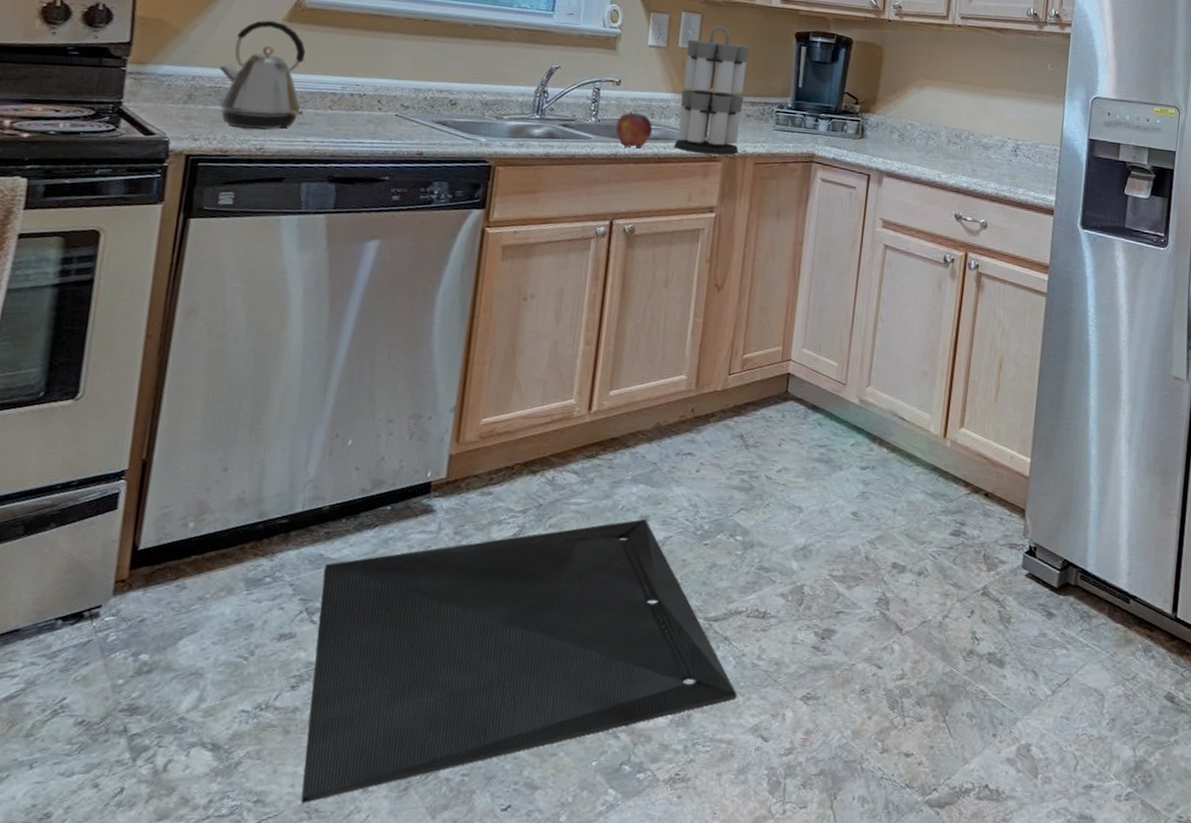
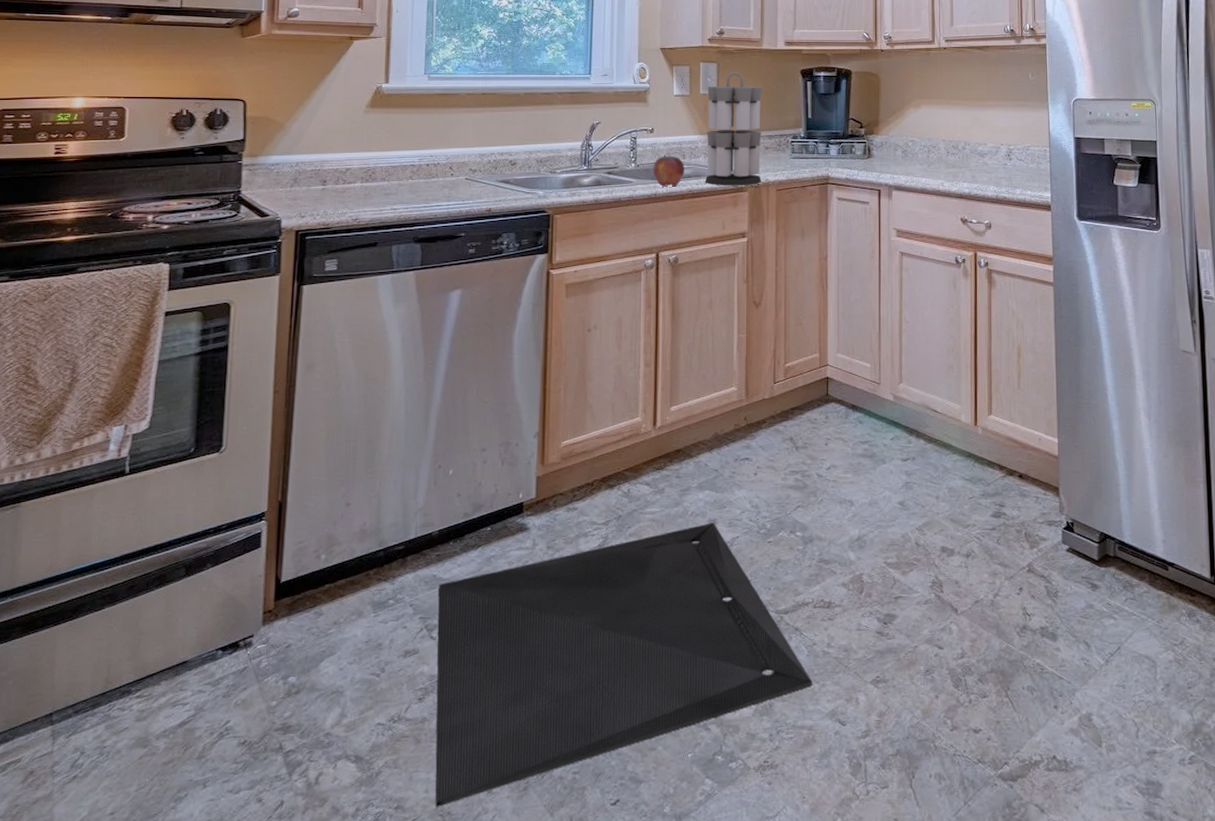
kettle: present [219,20,305,130] -> none [317,108,390,202]

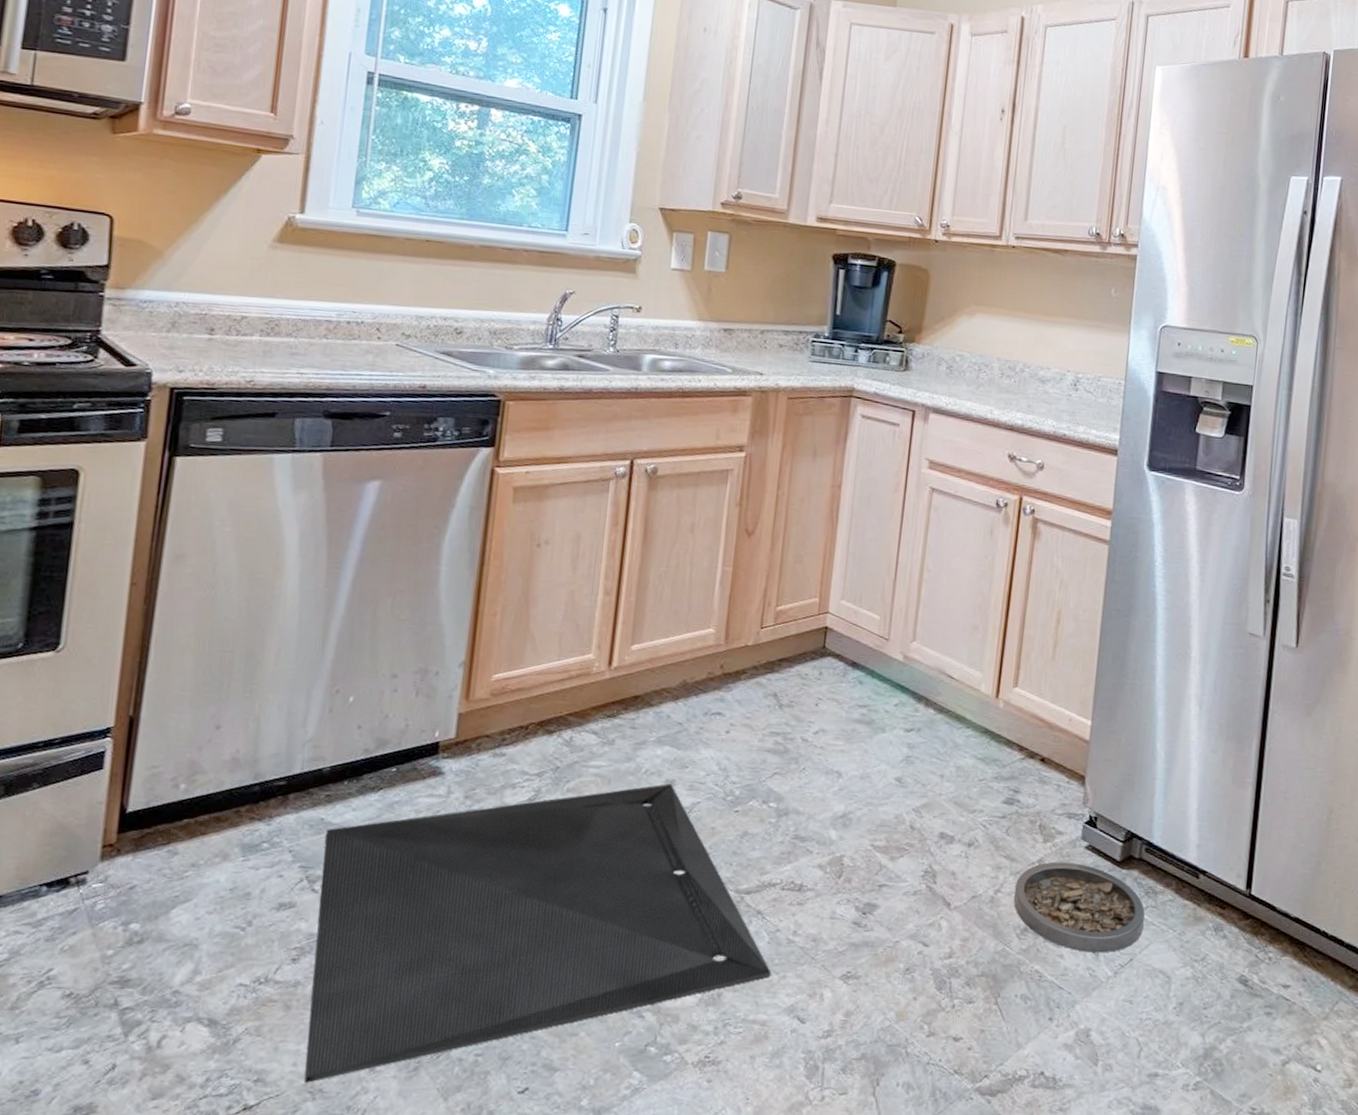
fruit: present [653,155,685,187] -> none [635,341,677,381]
spice rack: present [705,72,762,186] -> none [699,247,782,390]
pet bowl: none [1011,565,1126,644] -> present [1014,861,1145,953]

